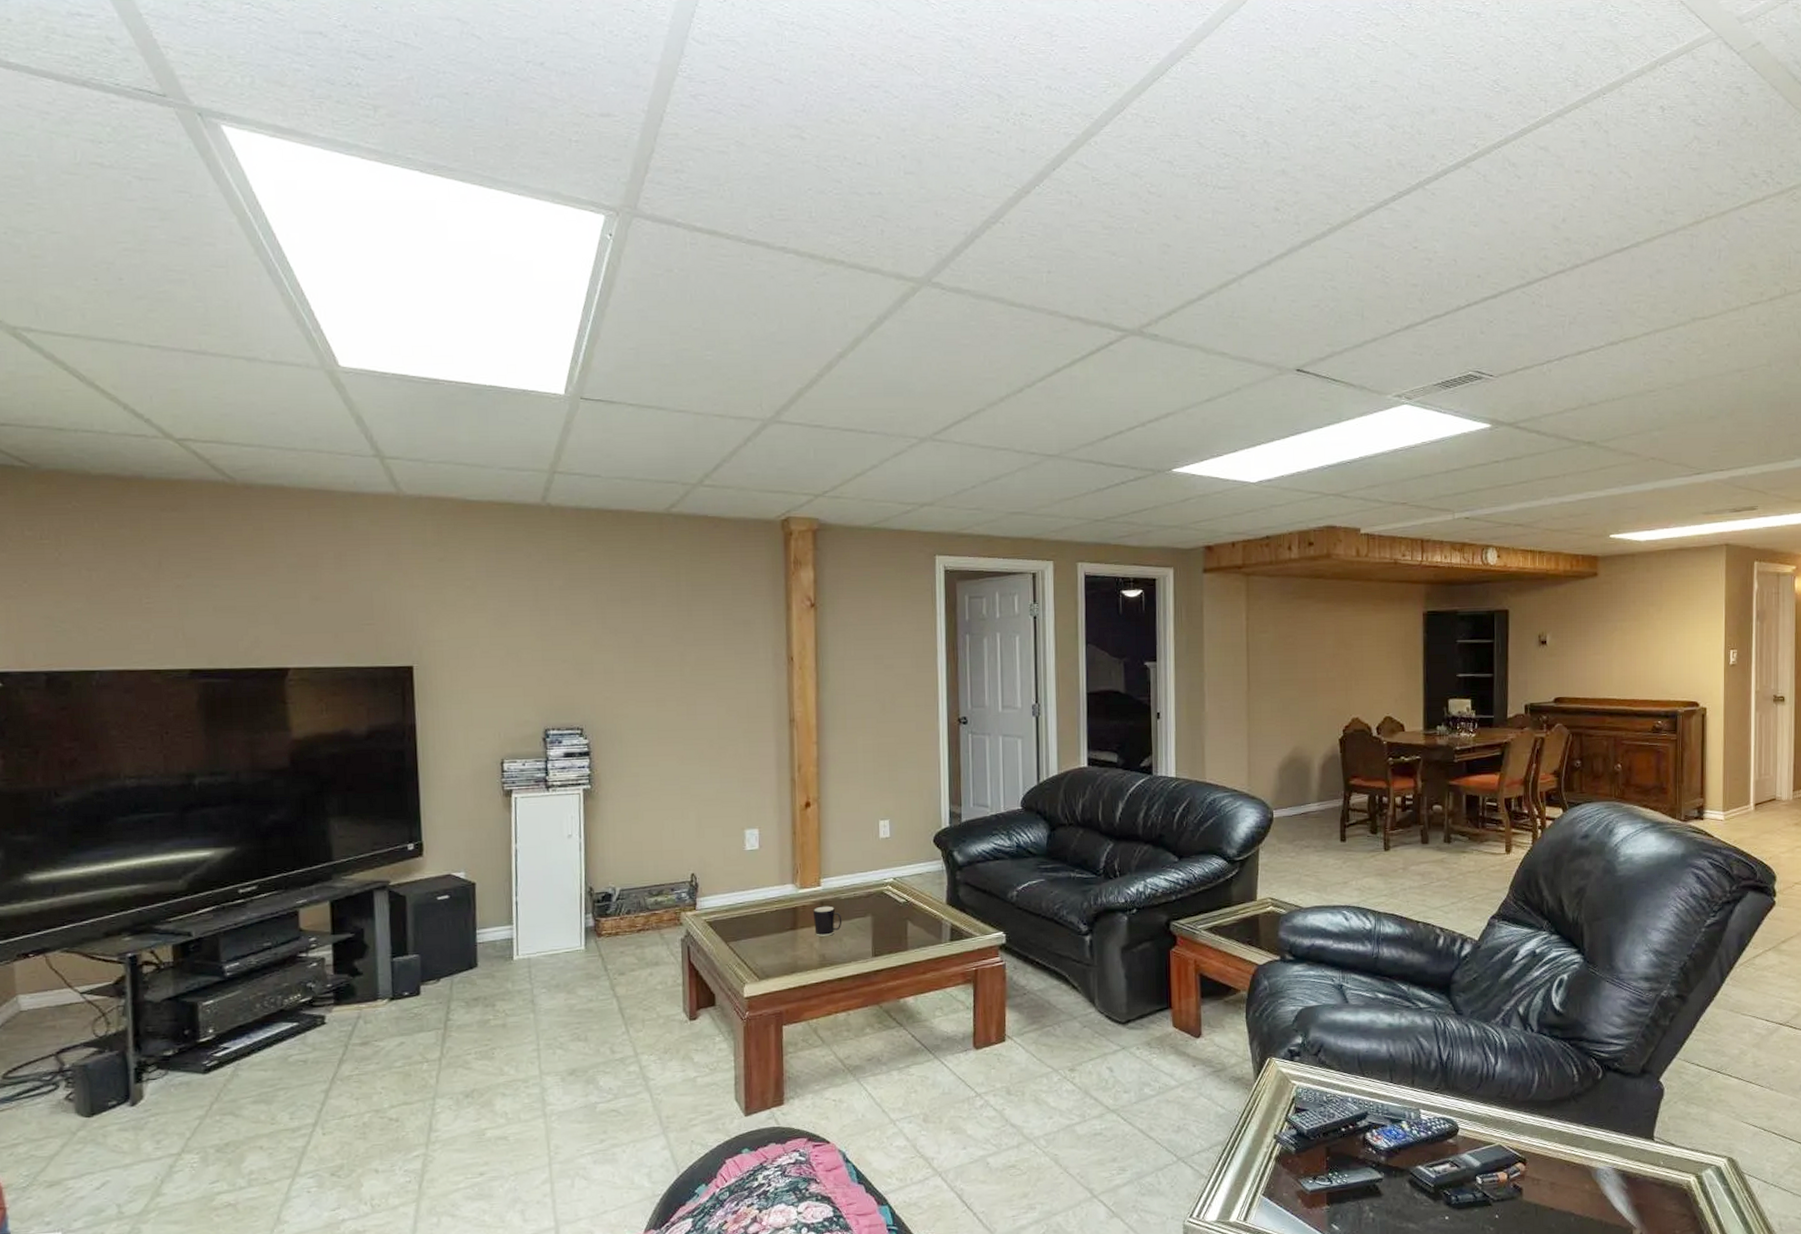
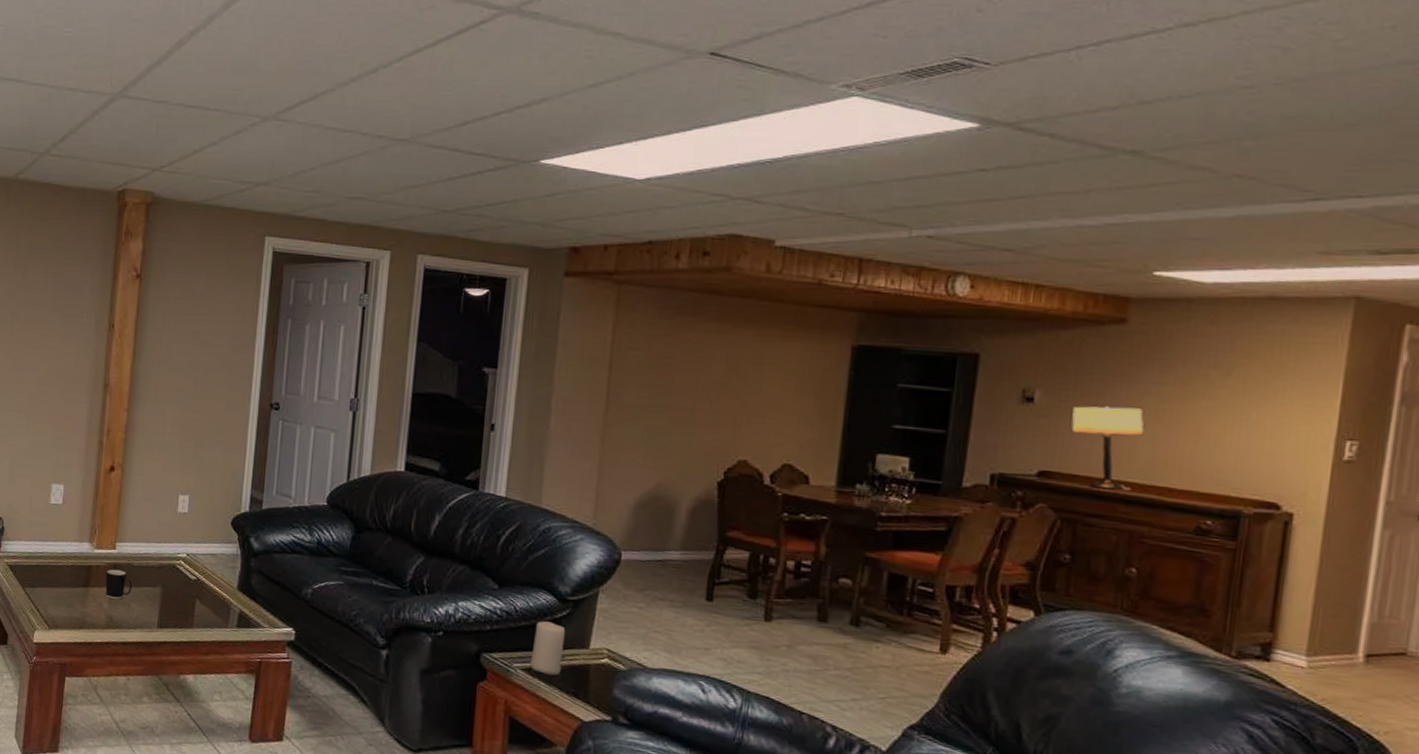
candle: none [1210,883,1237,930] -> present [529,621,566,676]
table lamp: none [1571,641,1616,707] -> present [1071,406,1144,491]

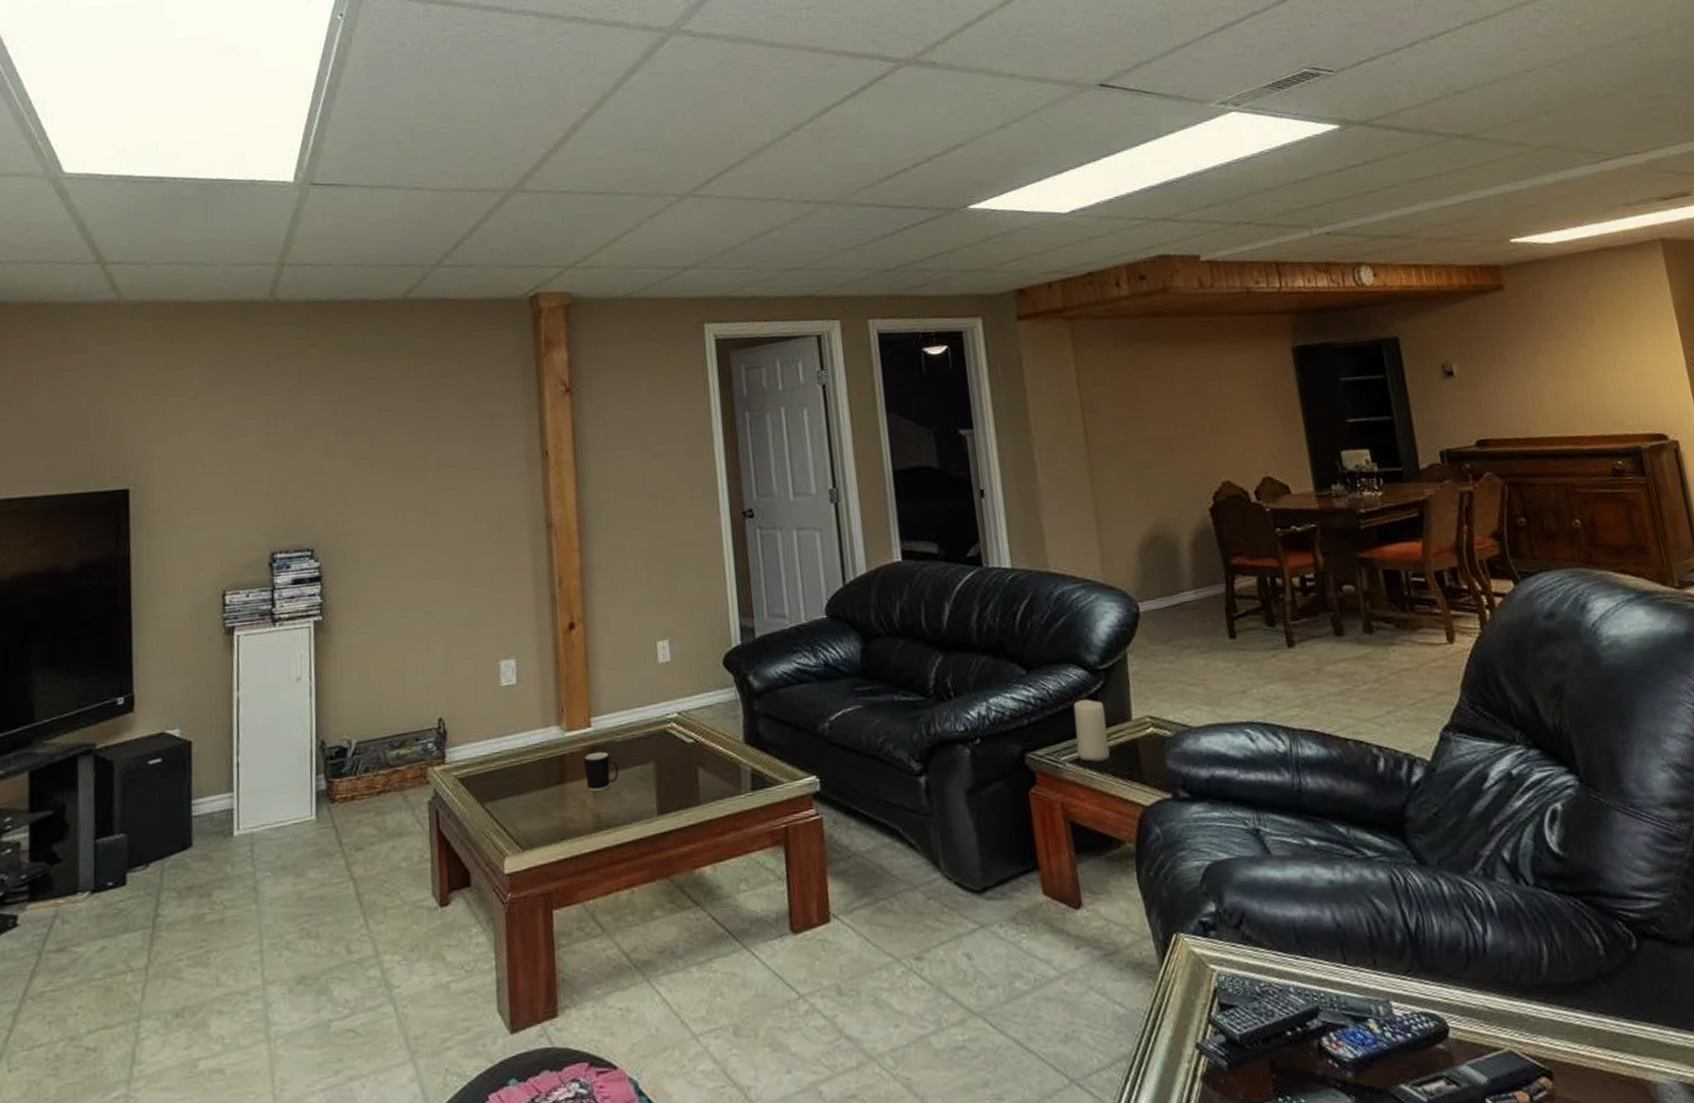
table lamp: present [1071,406,1144,491] -> none [1486,366,1553,449]

